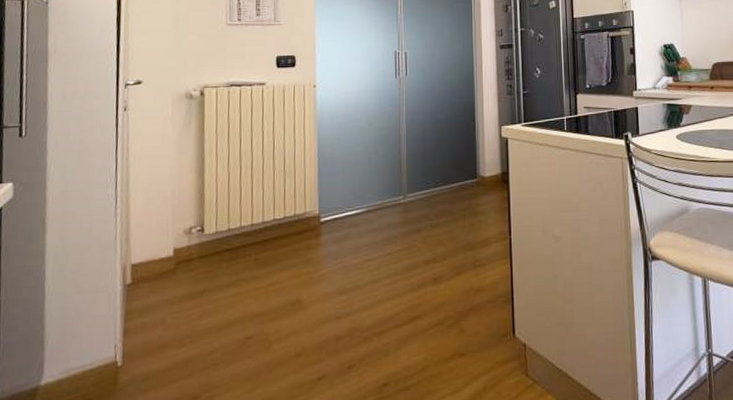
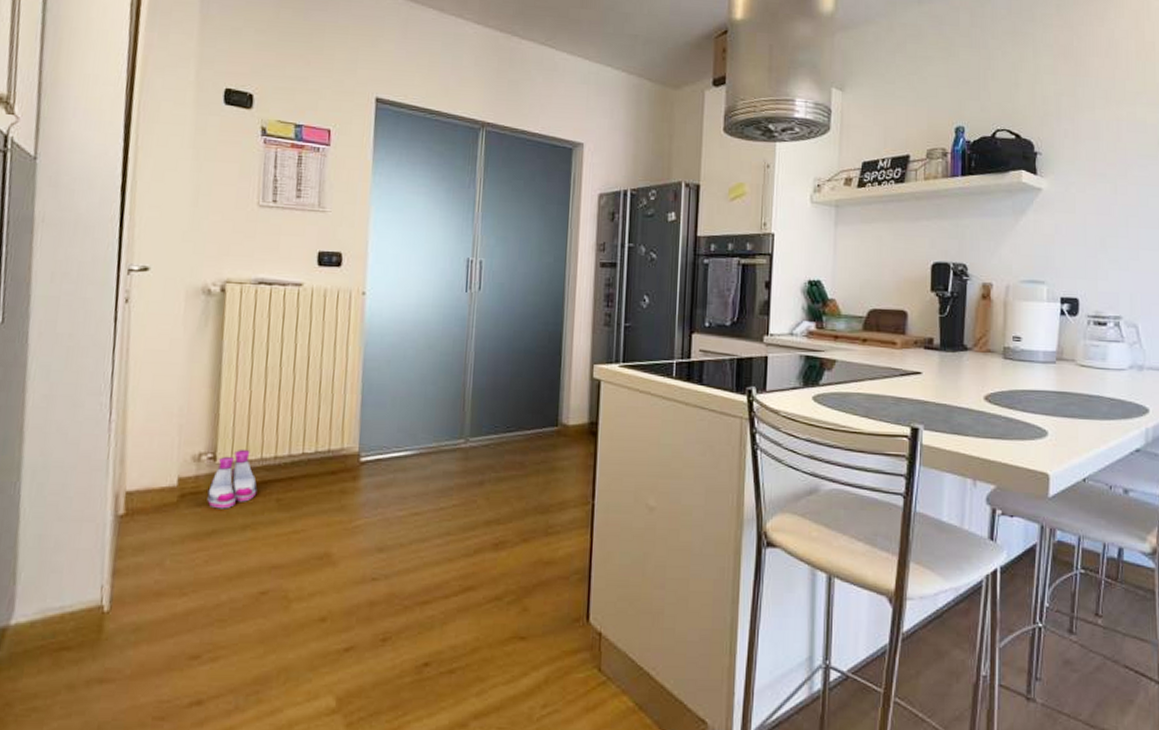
boots: none [198,220,239,272] -> present [207,449,258,509]

